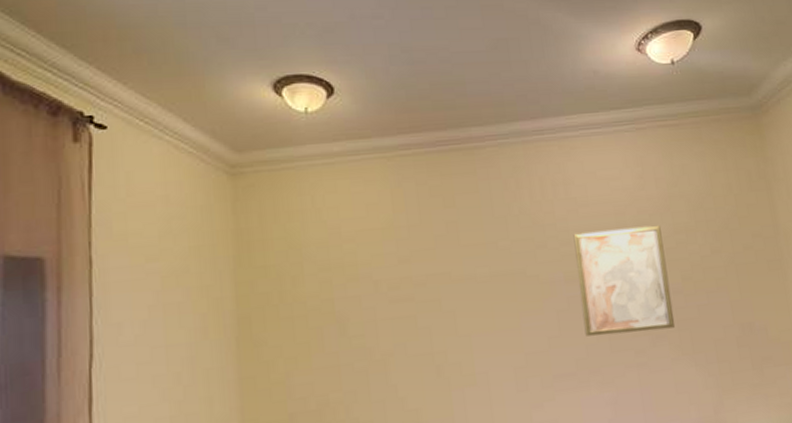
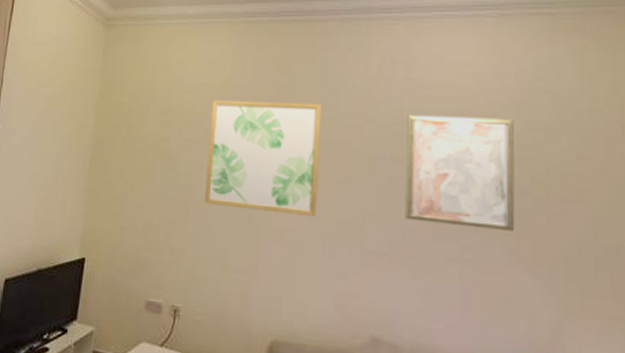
wall art: none [376,234,505,365] -> present [204,100,322,216]

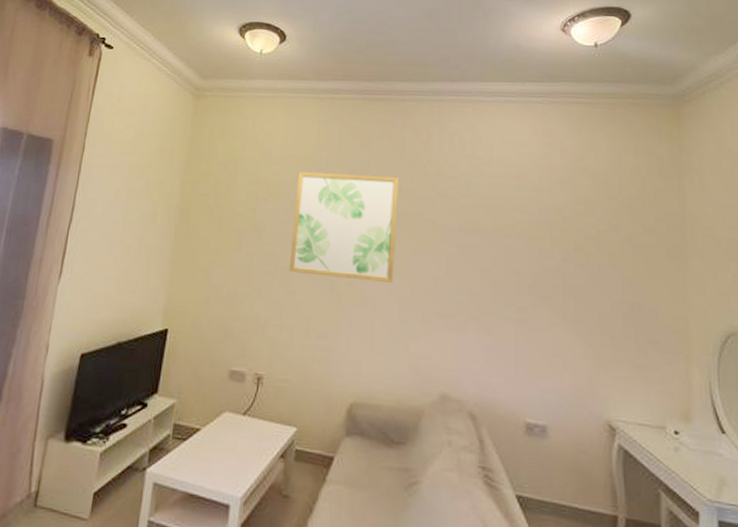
wall art: present [405,114,515,231] -> none [470,188,561,293]

